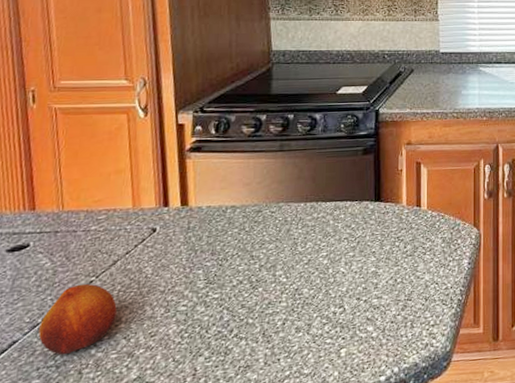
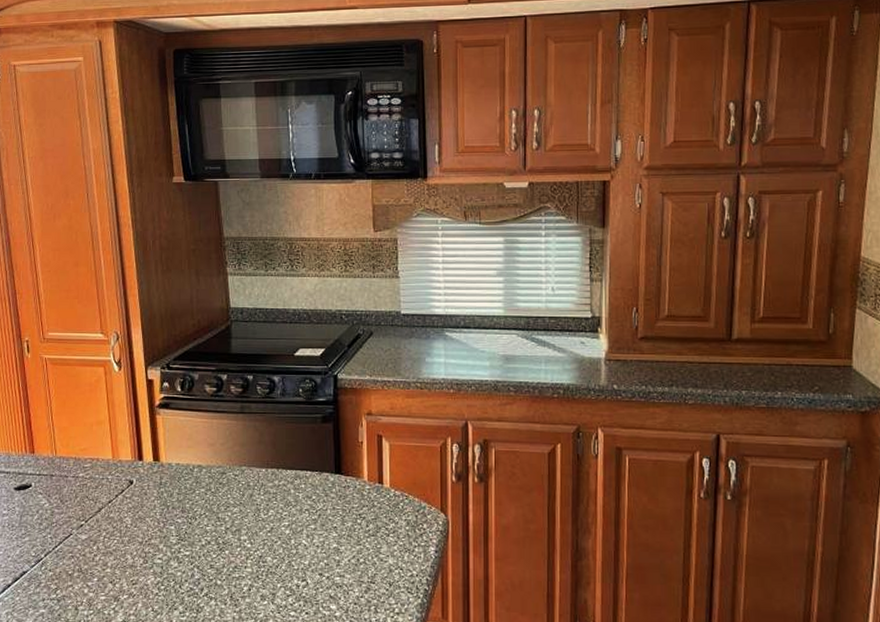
fruit: present [38,283,117,355] -> none [43,526,103,591]

